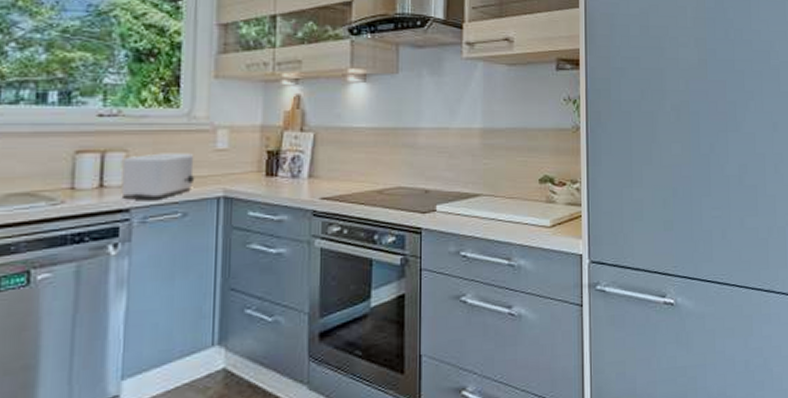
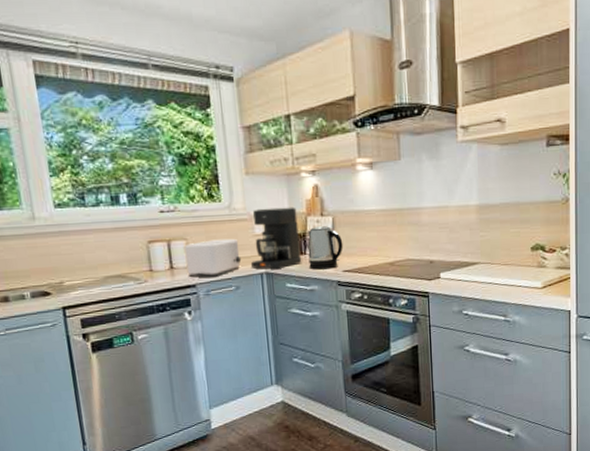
coffee maker: none [205,118,272,193] -> present [250,207,302,269]
kettle: none [280,143,324,196] -> present [307,226,344,270]

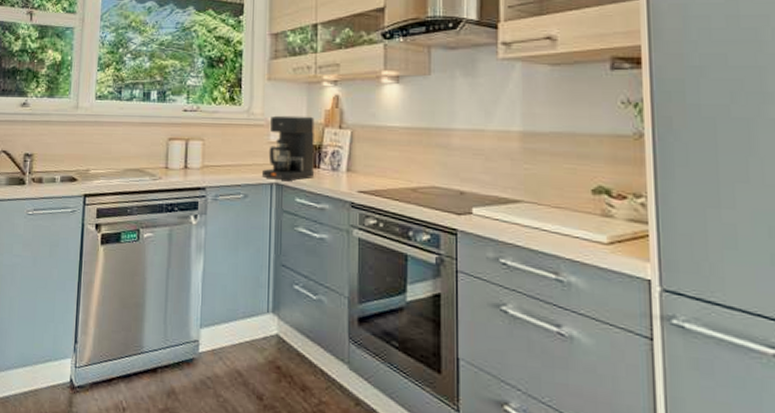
toaster: present [184,238,242,278] -> none [199,143,253,181]
kettle: present [307,226,344,270] -> none [322,139,361,188]

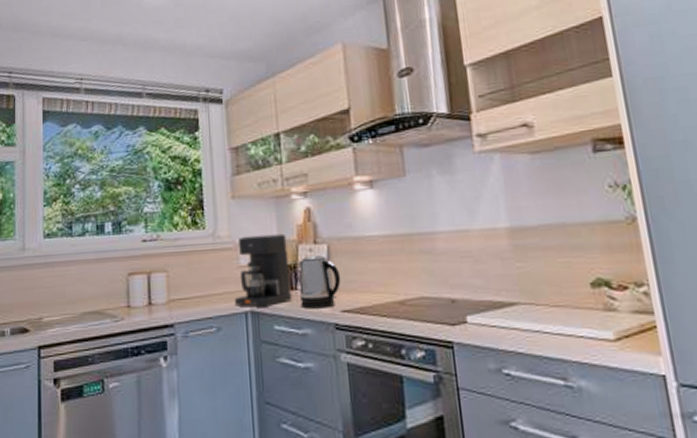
kettle: none [322,139,361,188] -> present [299,255,341,309]

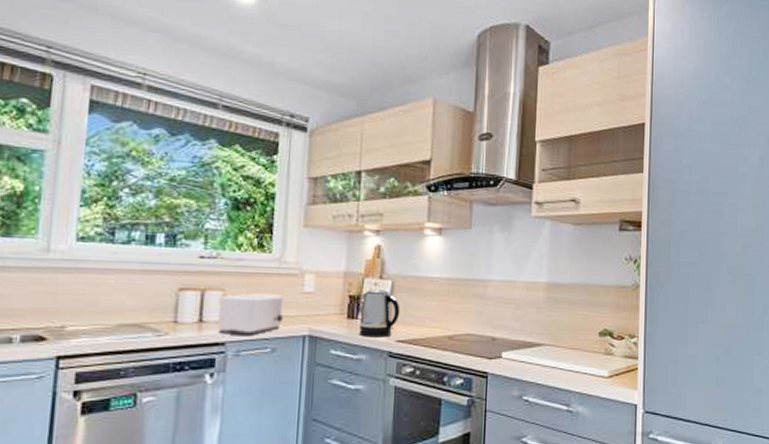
toaster: none [164,270,225,316] -> present [218,293,284,335]
coffee maker: present [234,233,293,307] -> none [293,264,354,332]

